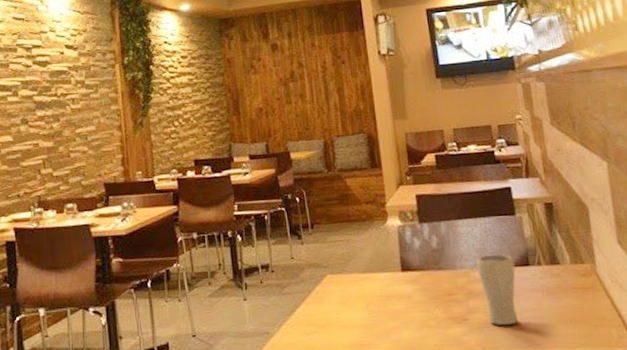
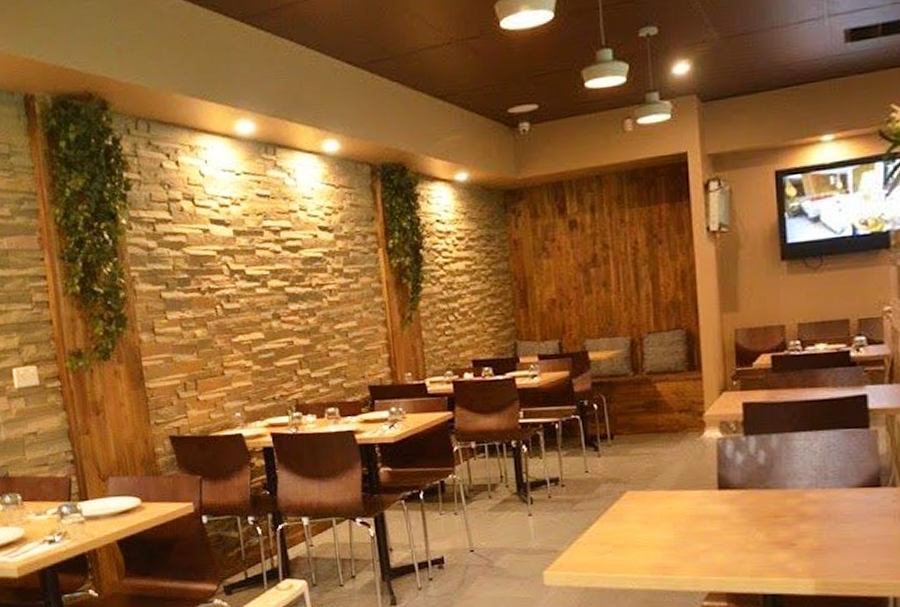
drinking glass: present [475,254,519,326] -> none [812,472,862,553]

